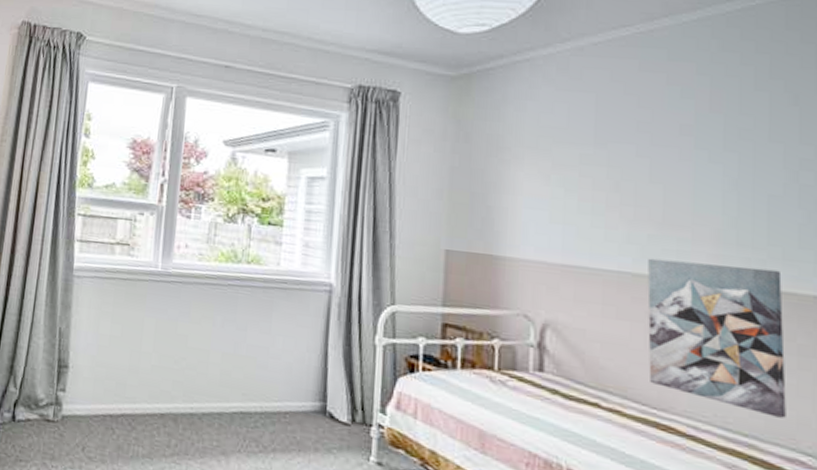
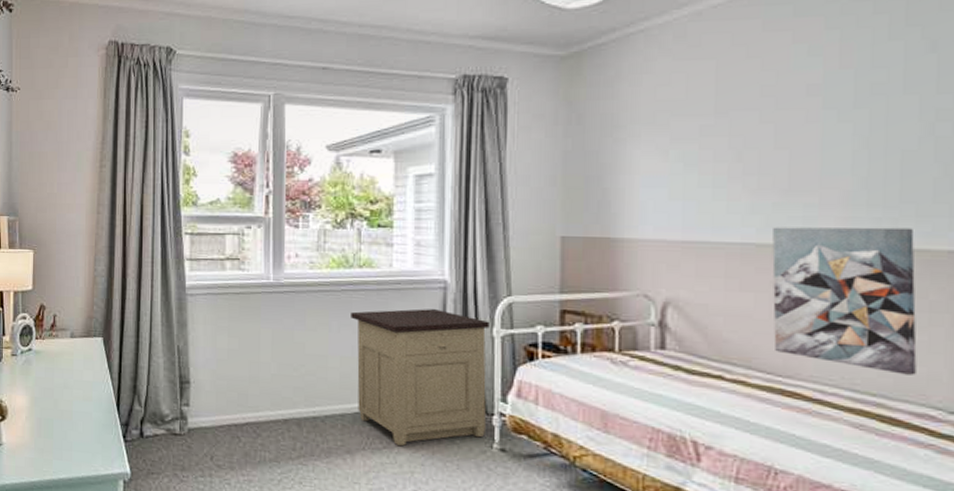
nightstand: none [235,307,372,452] -> present [351,309,489,447]

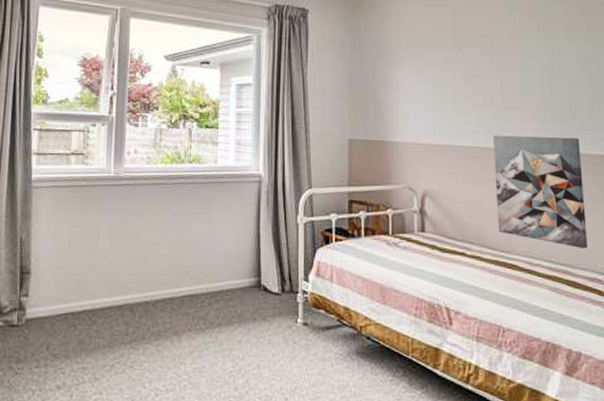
nightstand: present [351,309,489,447] -> none [181,200,295,326]

